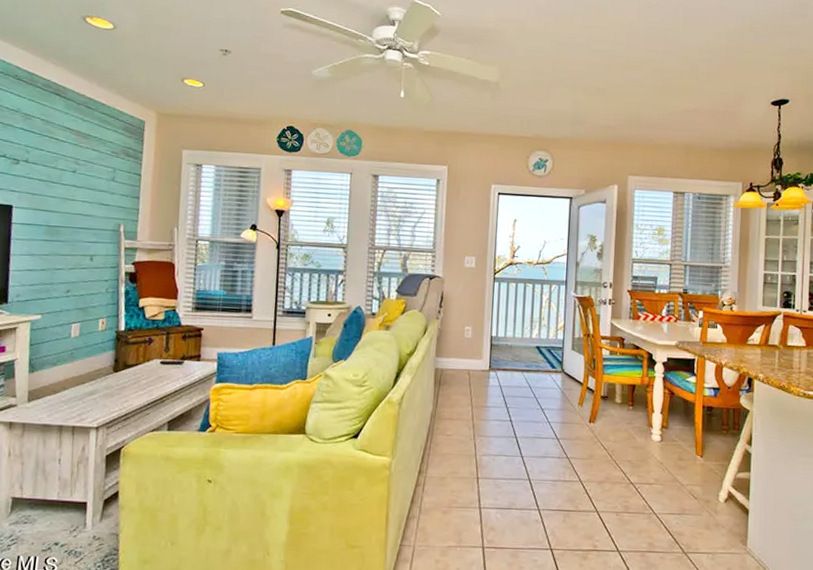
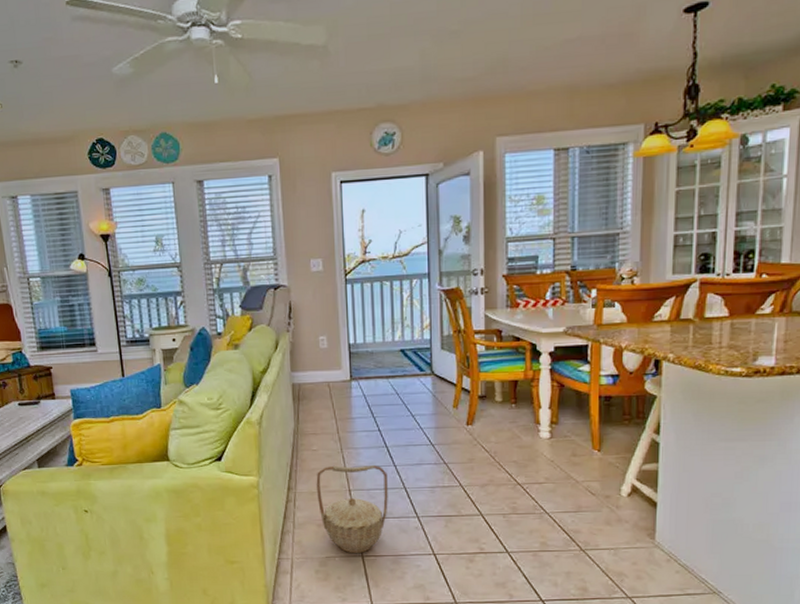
basket: none [446,451,514,545] -> present [316,465,388,554]

